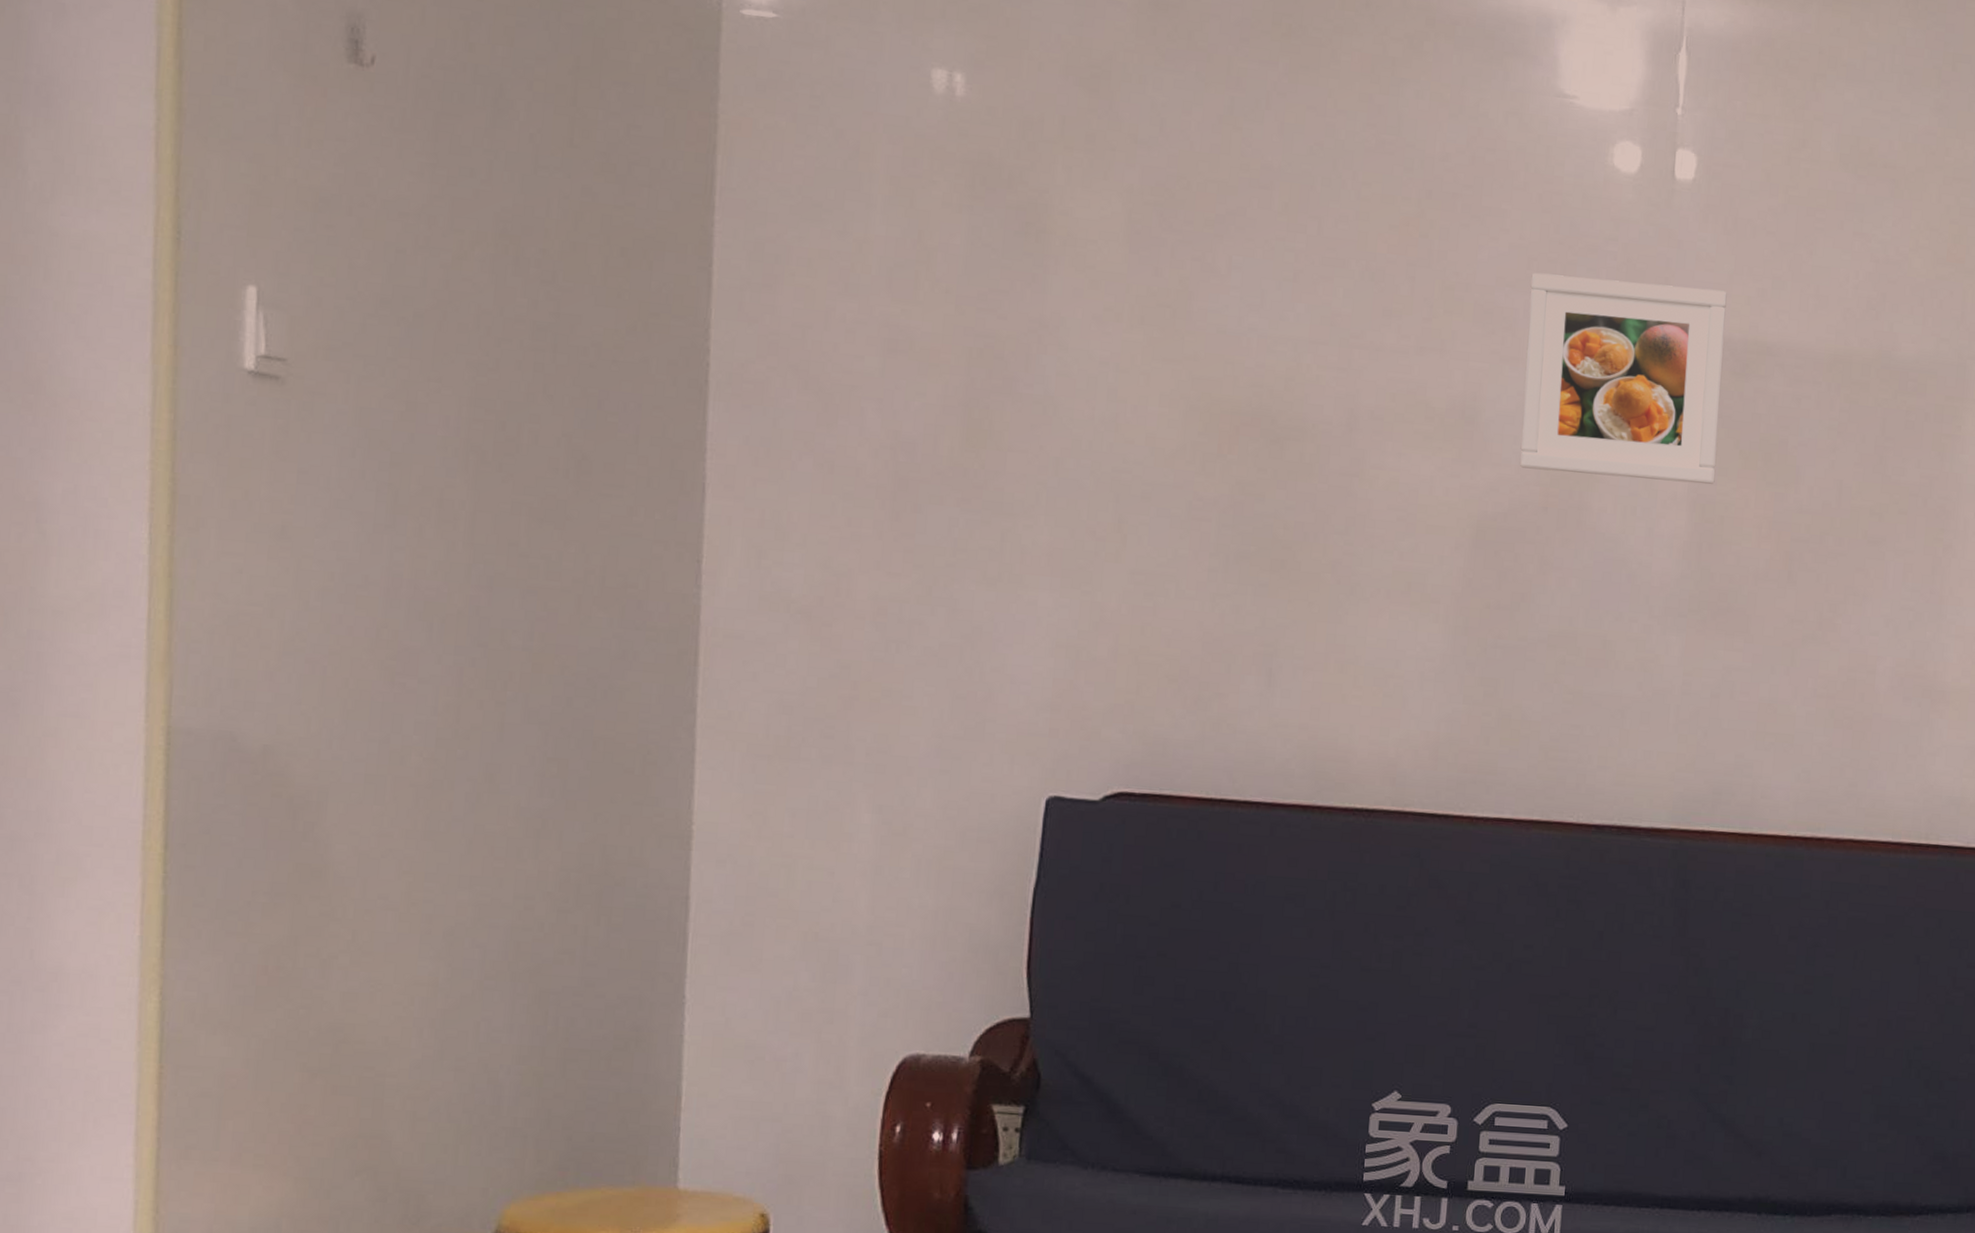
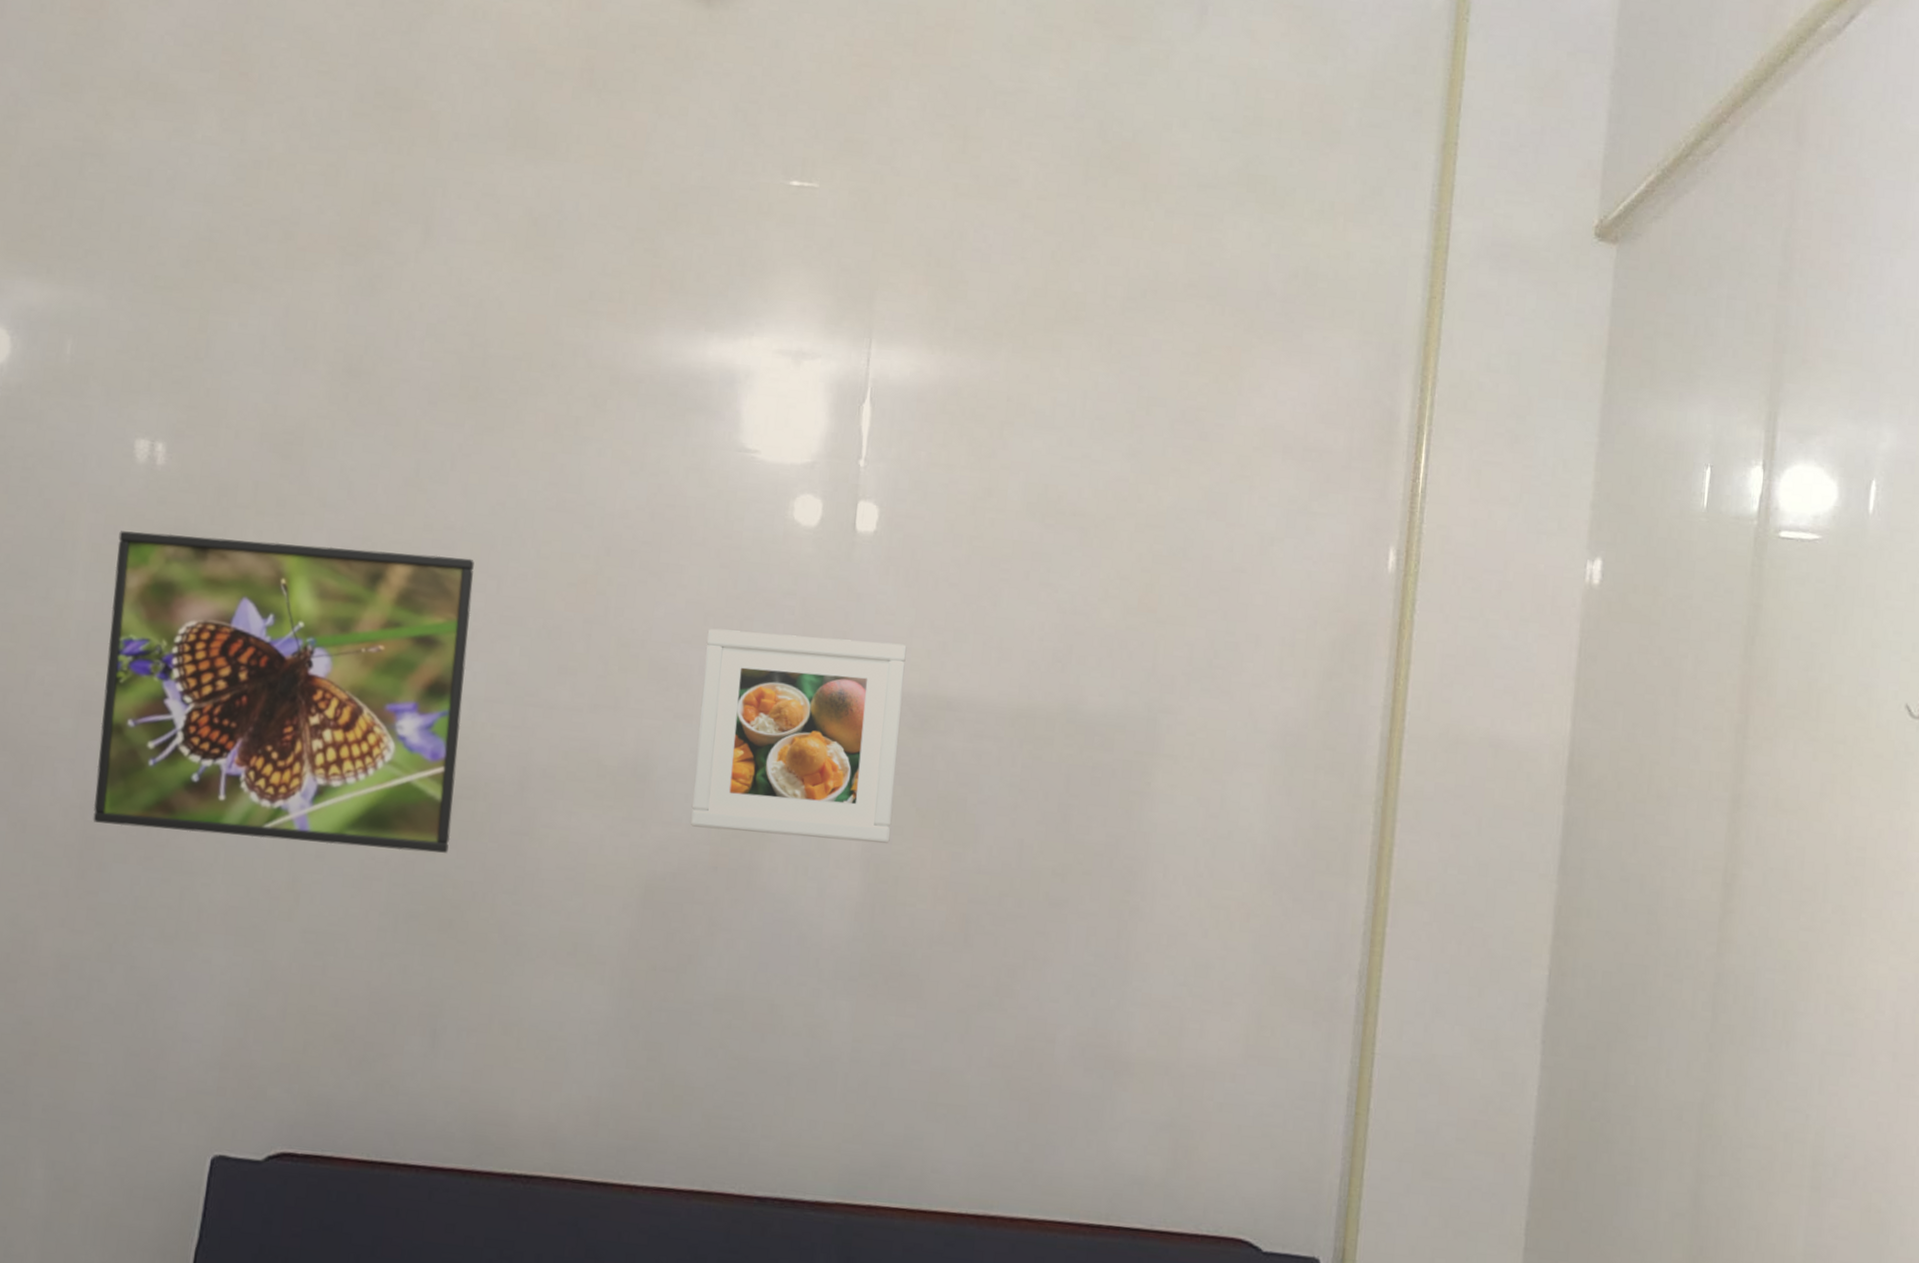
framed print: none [905,164,1294,494] -> present [93,531,474,853]

